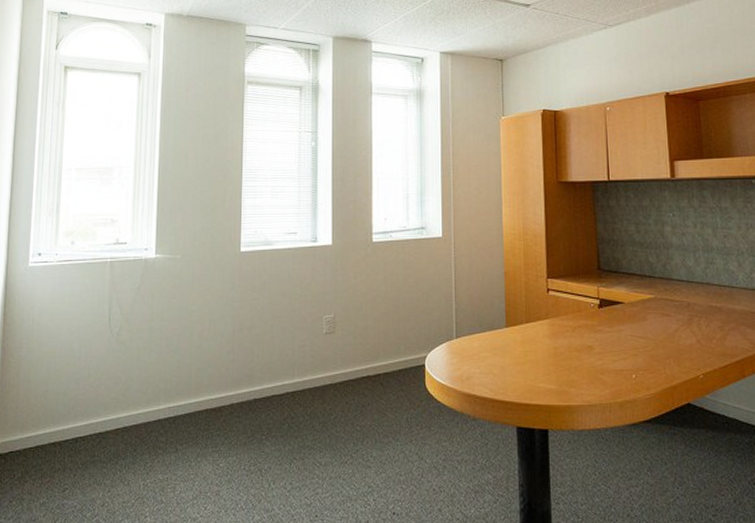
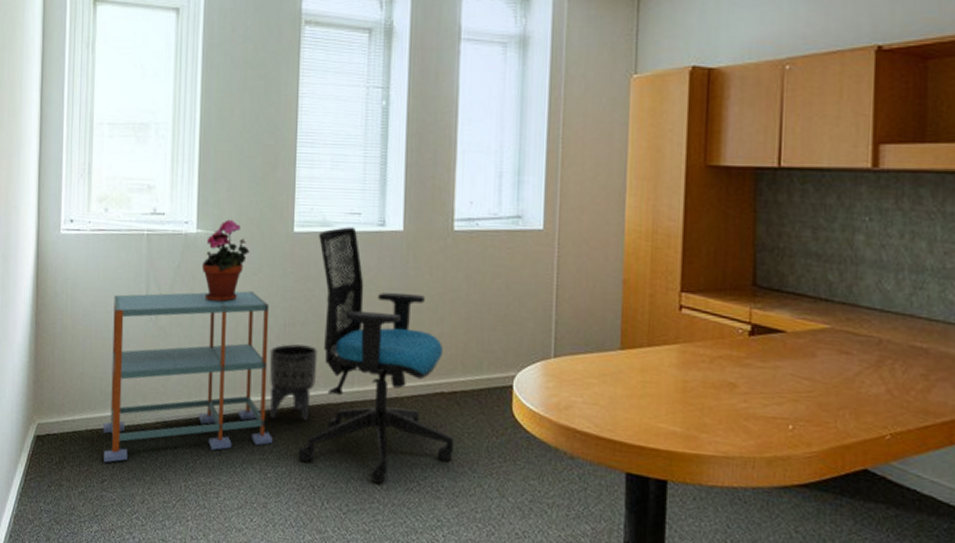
shelving unit: none [66,304,224,472] -> present [103,291,272,463]
potted plant: none [159,244,203,316] -> present [201,219,250,303]
planter: none [220,347,263,414] -> present [269,344,318,421]
office chair: none [247,244,379,460] -> present [298,227,454,483]

